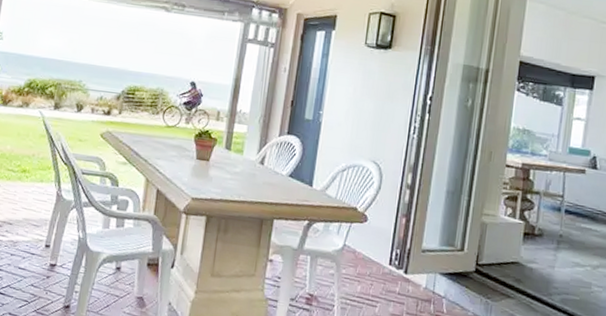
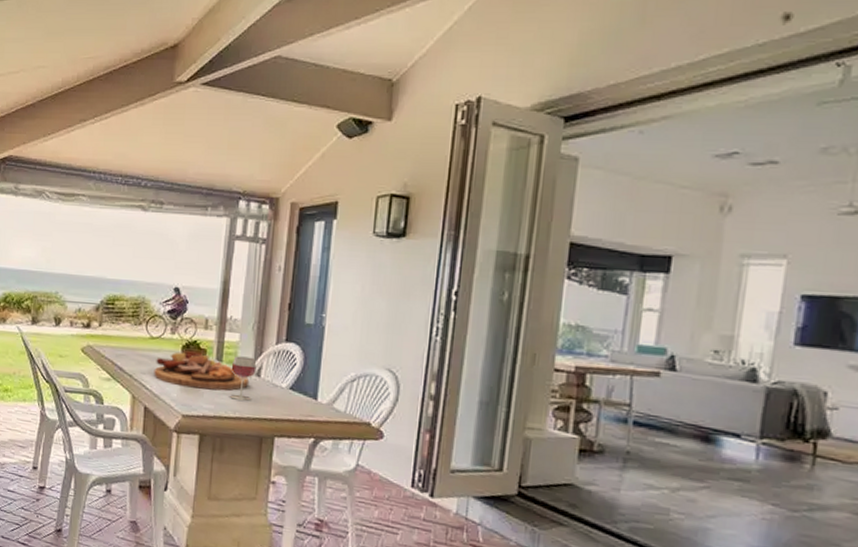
food platter: none [167,140,254,177] -> present [154,351,250,391]
wineglass: none [236,145,261,187] -> present [230,356,257,402]

